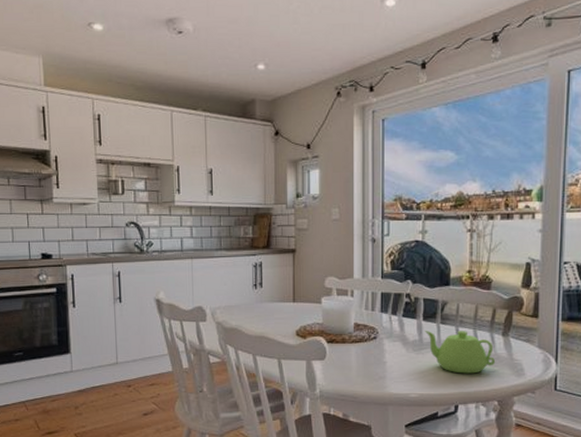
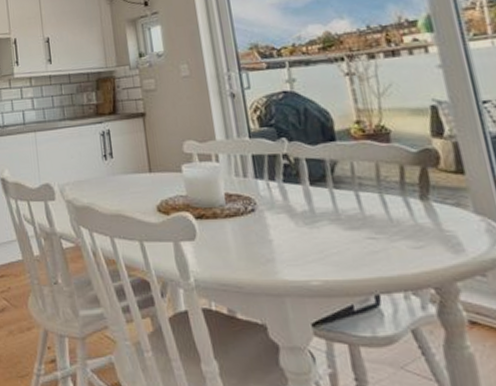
teapot: present [424,330,496,374] -> none [314,196,419,252]

